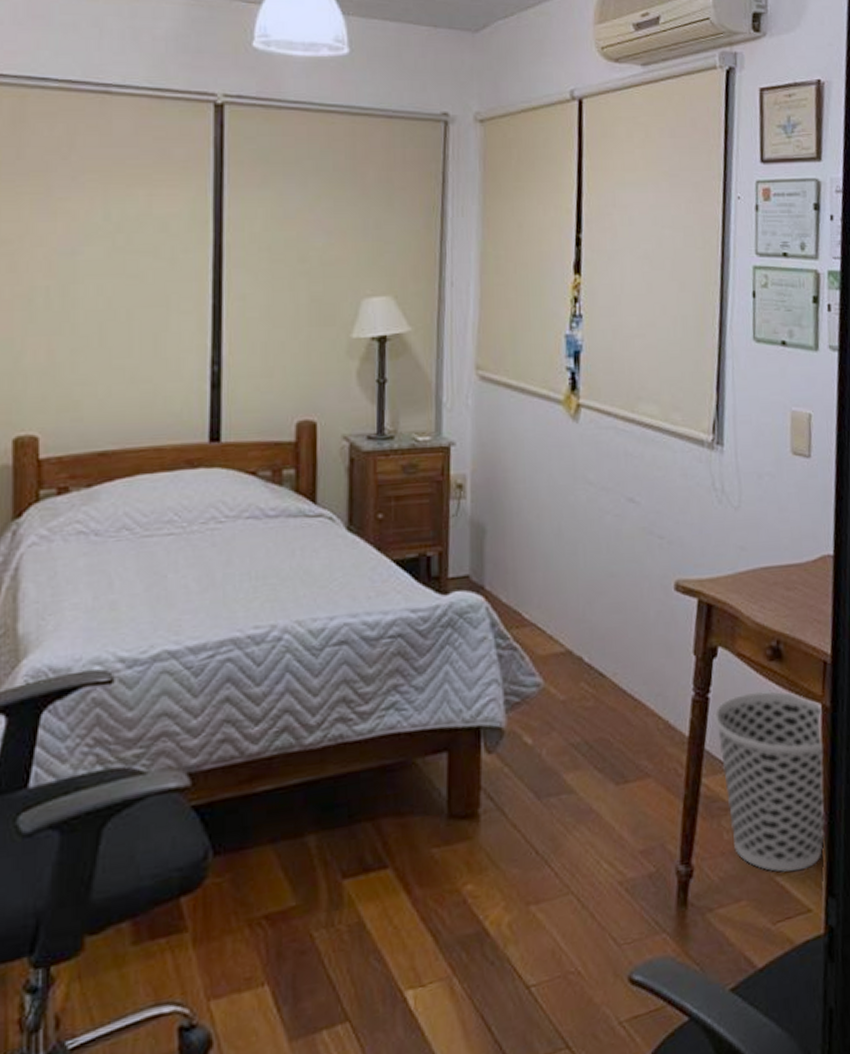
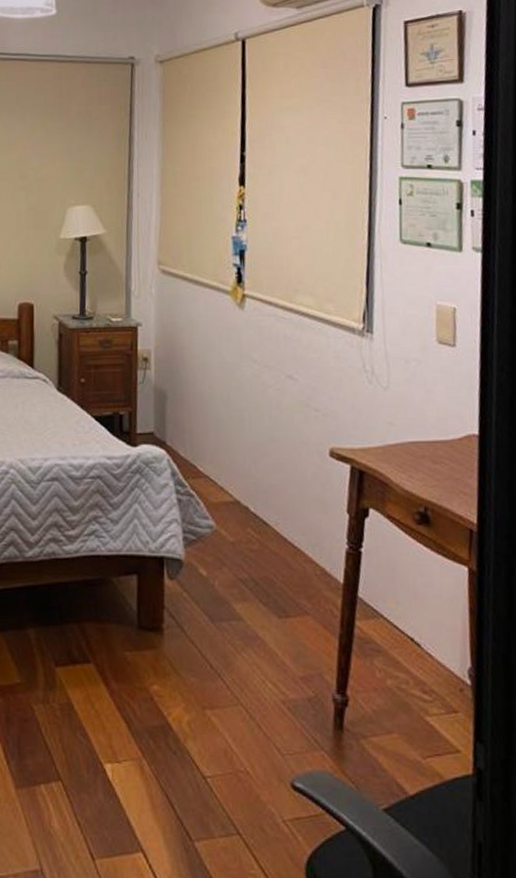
wastebasket: present [714,691,826,872] -> none [366,550,473,714]

